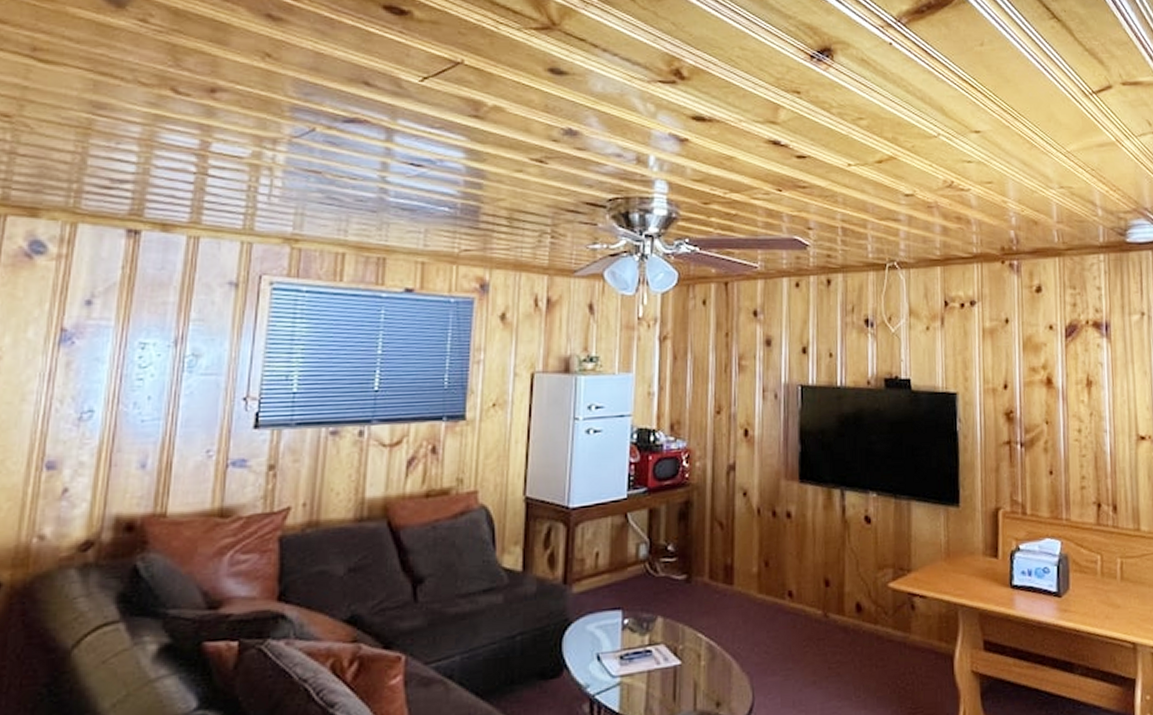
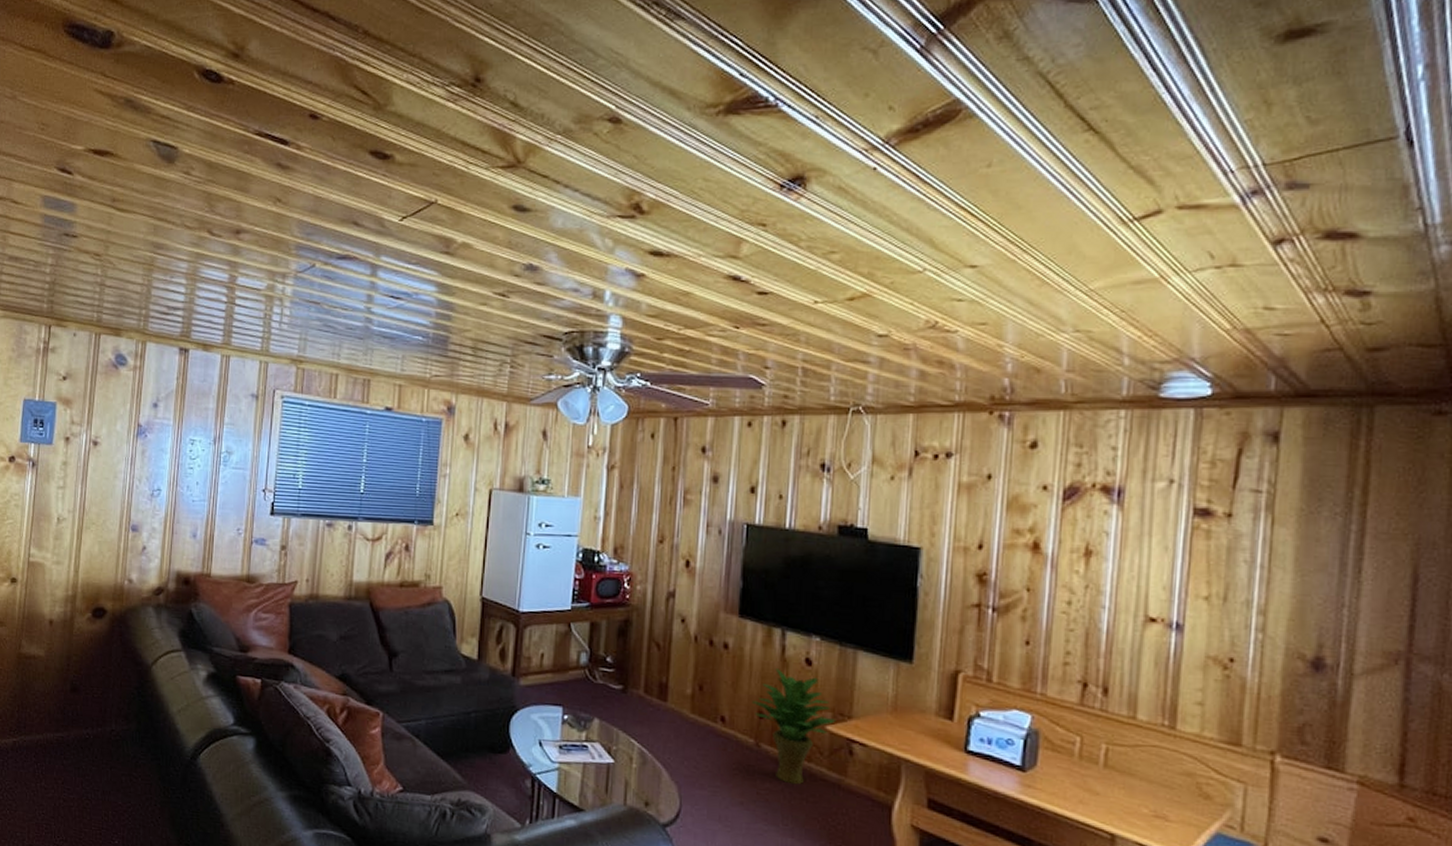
potted plant: none [818,531,897,652] -> present [752,669,836,785]

